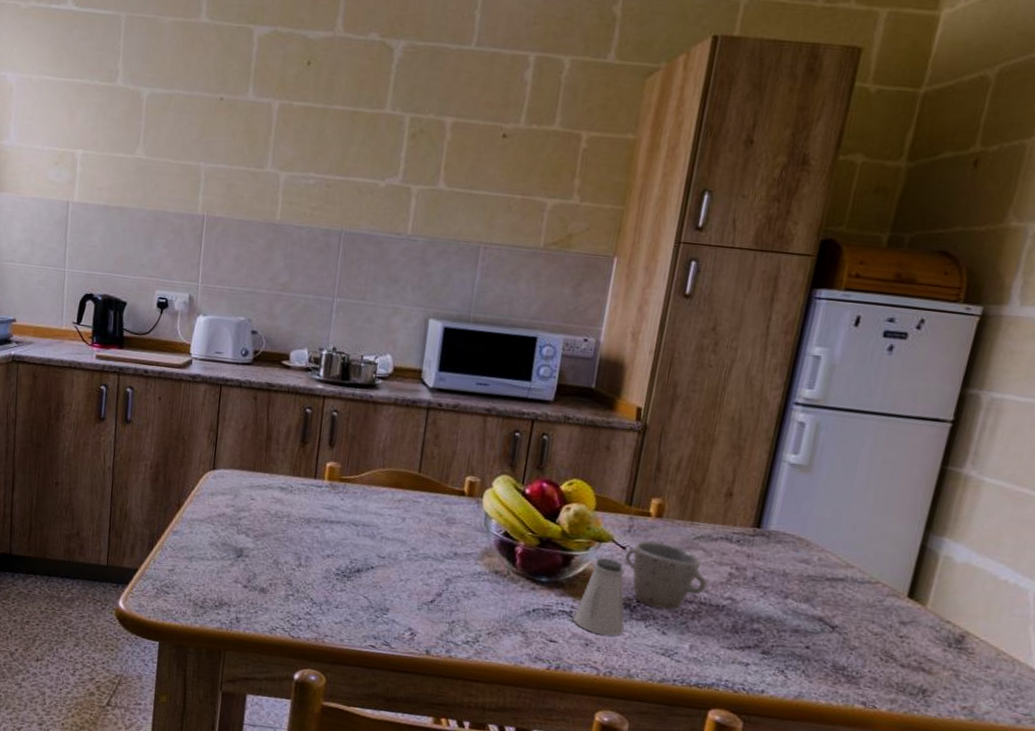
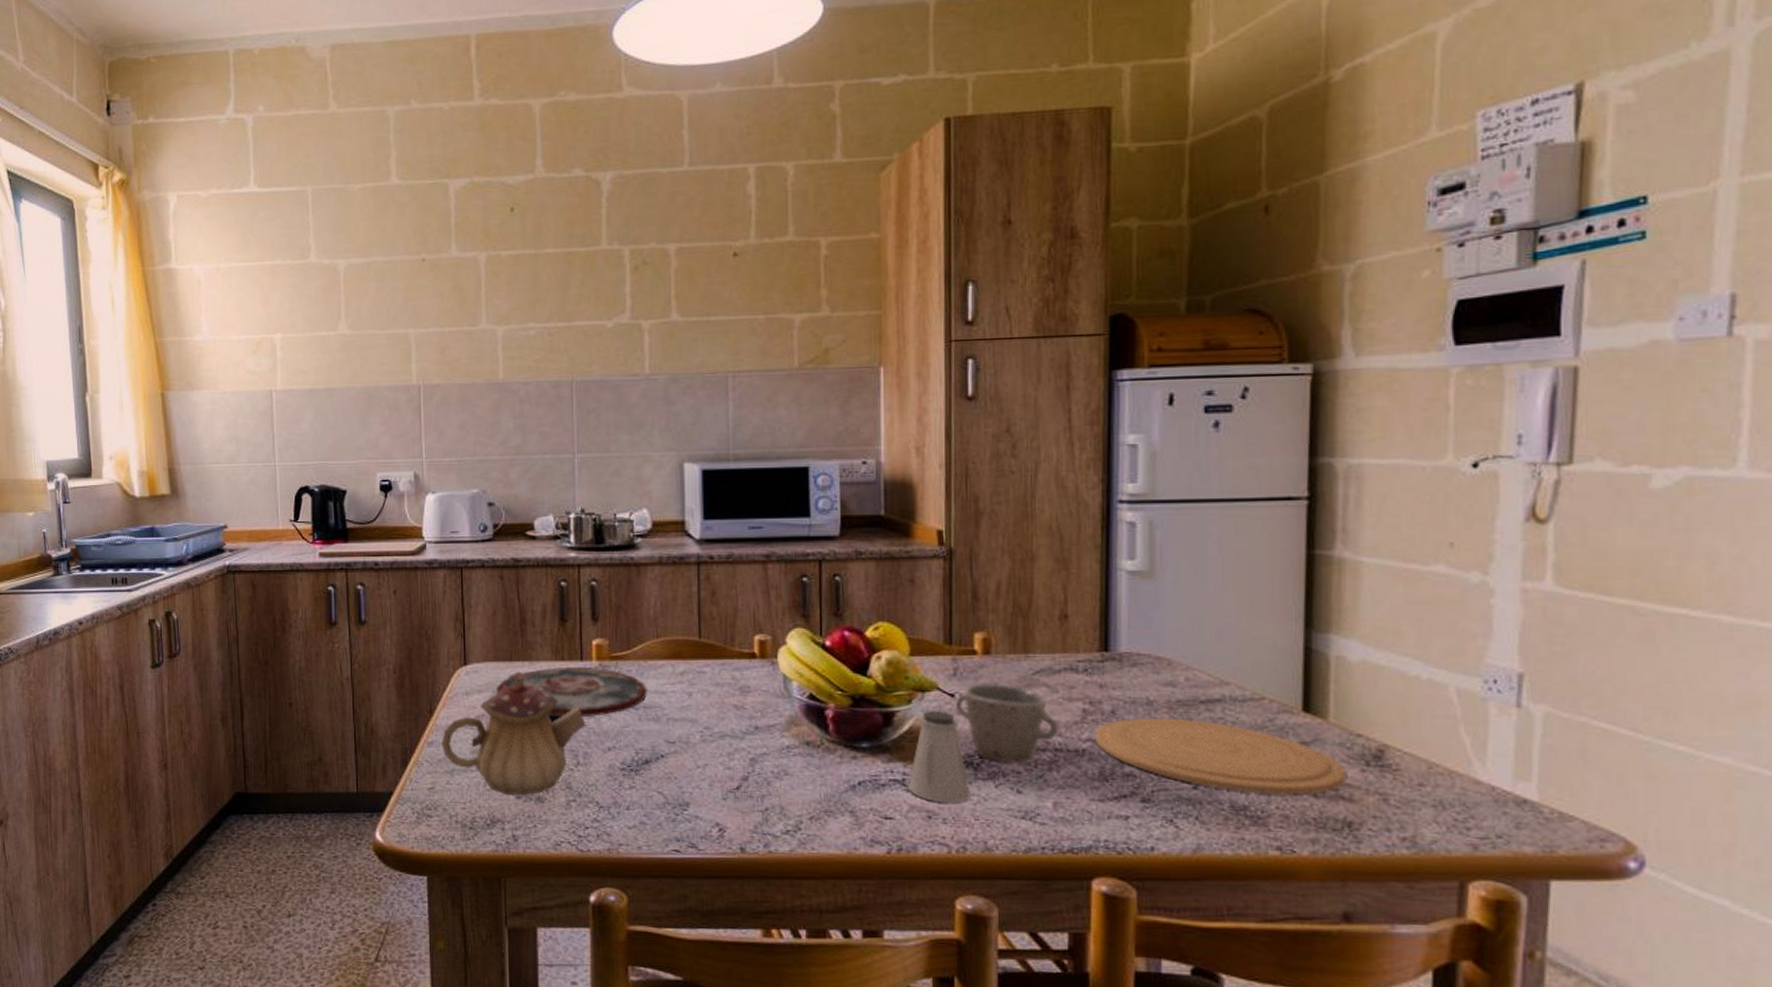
teapot: none [185,481,312,586] -> present [442,671,586,796]
plate: none [237,481,368,528] -> present [495,666,647,718]
plate: none [734,585,931,664] -> present [1094,717,1347,795]

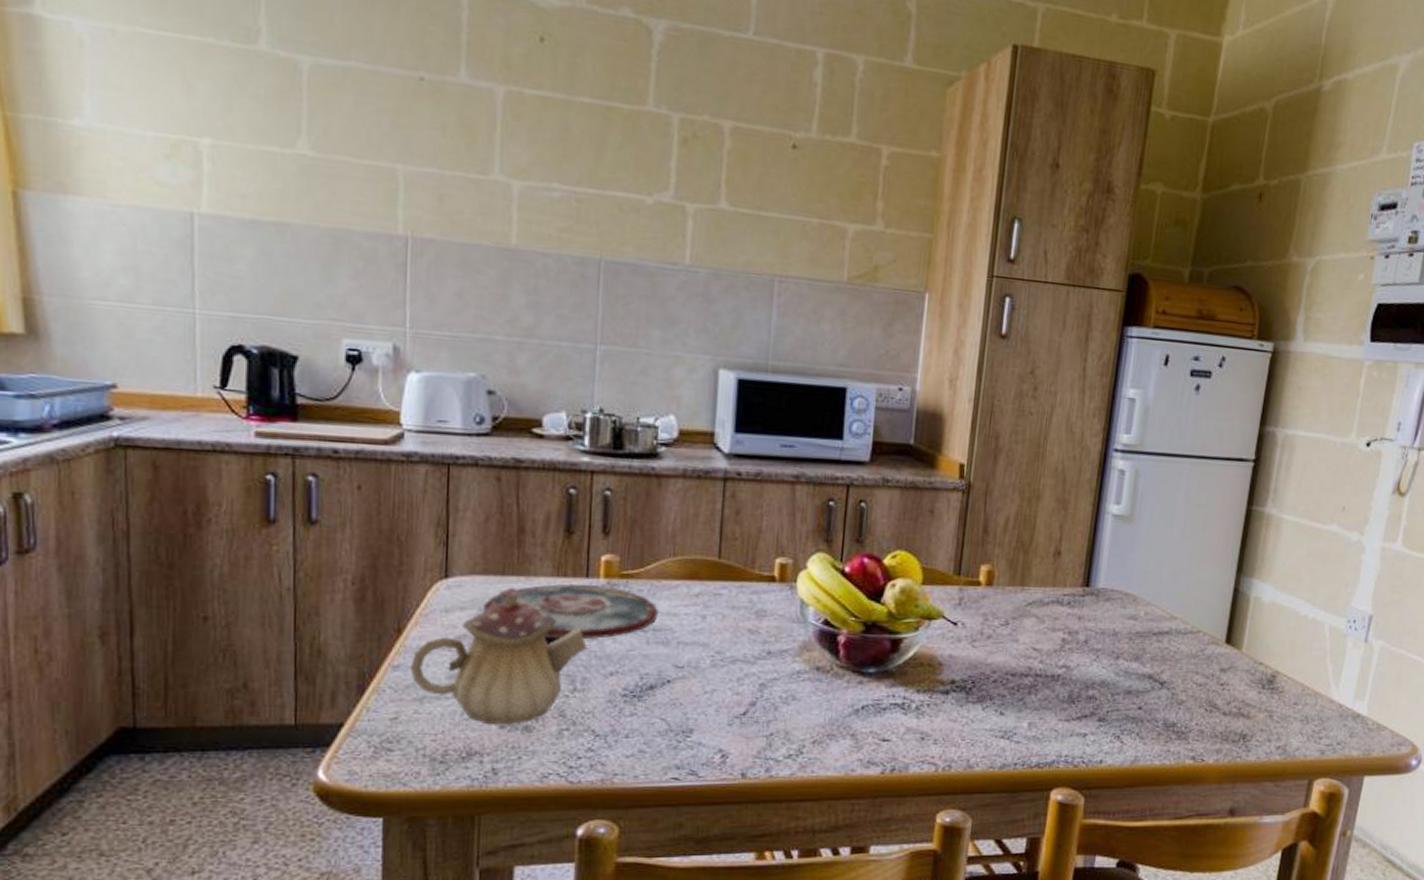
saltshaker: present [907,711,971,804] -> none [905,638,961,725]
mug: present [956,682,1060,763] -> none [957,612,1042,687]
plate: present [1094,717,1347,795] -> none [1068,647,1248,714]

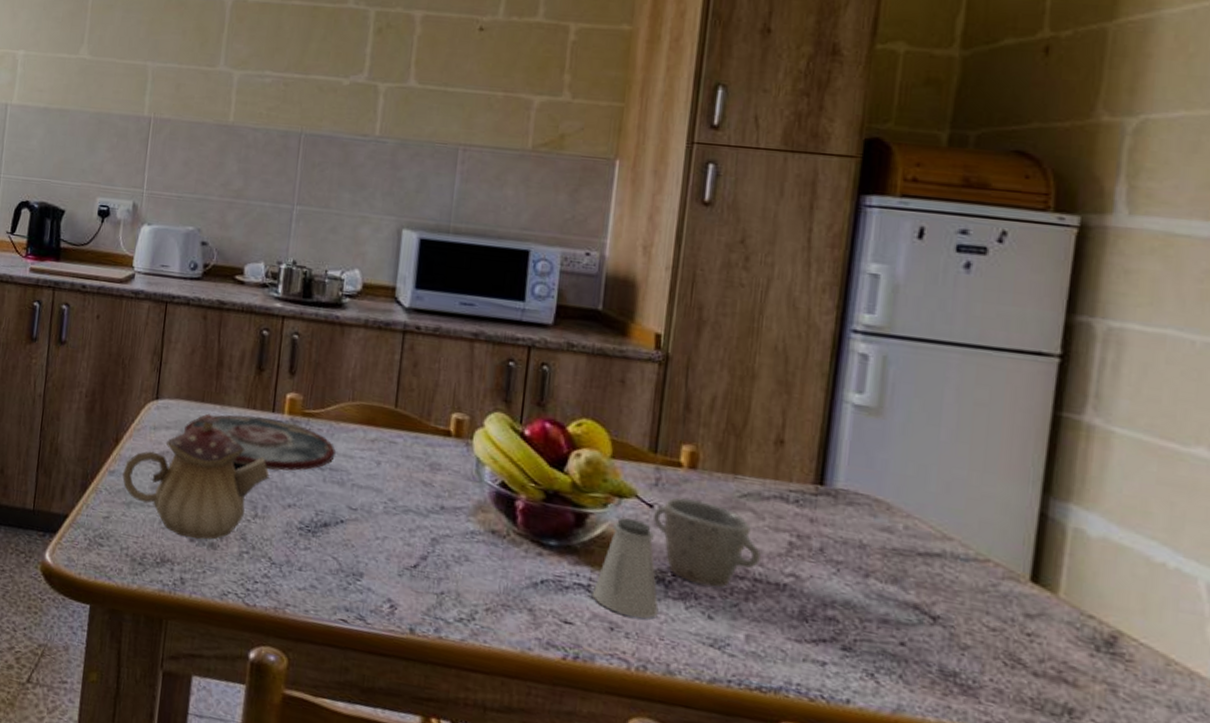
saltshaker: none [905,638,961,725] -> present [591,517,659,619]
mug: none [957,612,1042,687] -> present [654,497,762,588]

